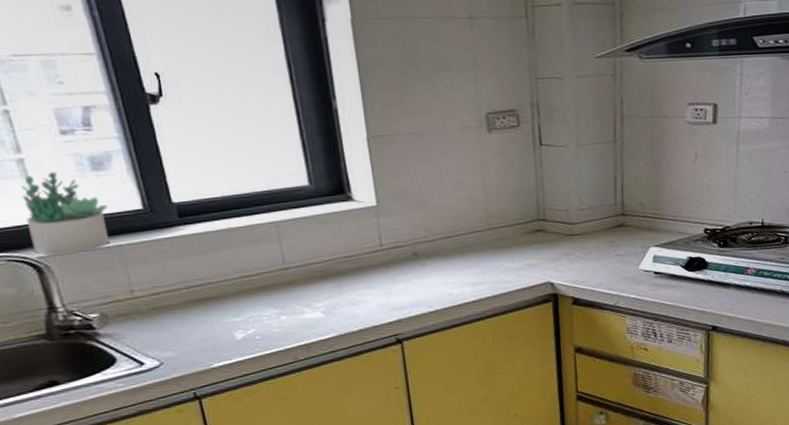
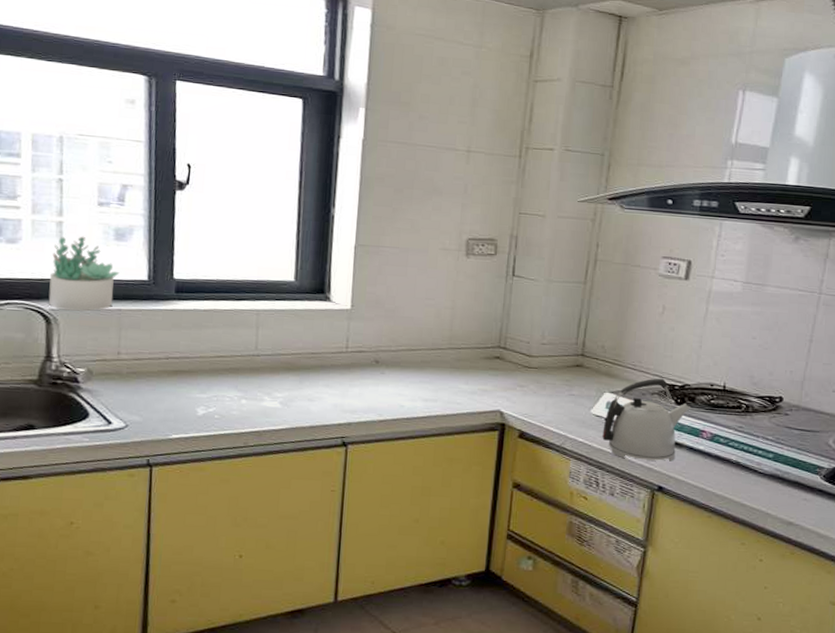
kettle: none [653,224,734,306] -> present [602,378,691,462]

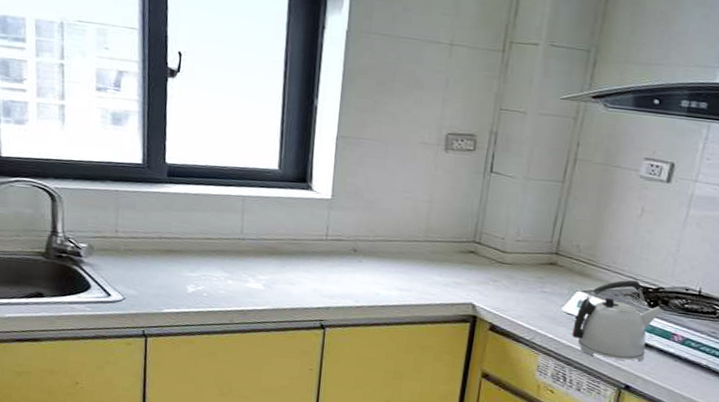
succulent plant: present [48,236,120,312] -> none [53,119,117,191]

